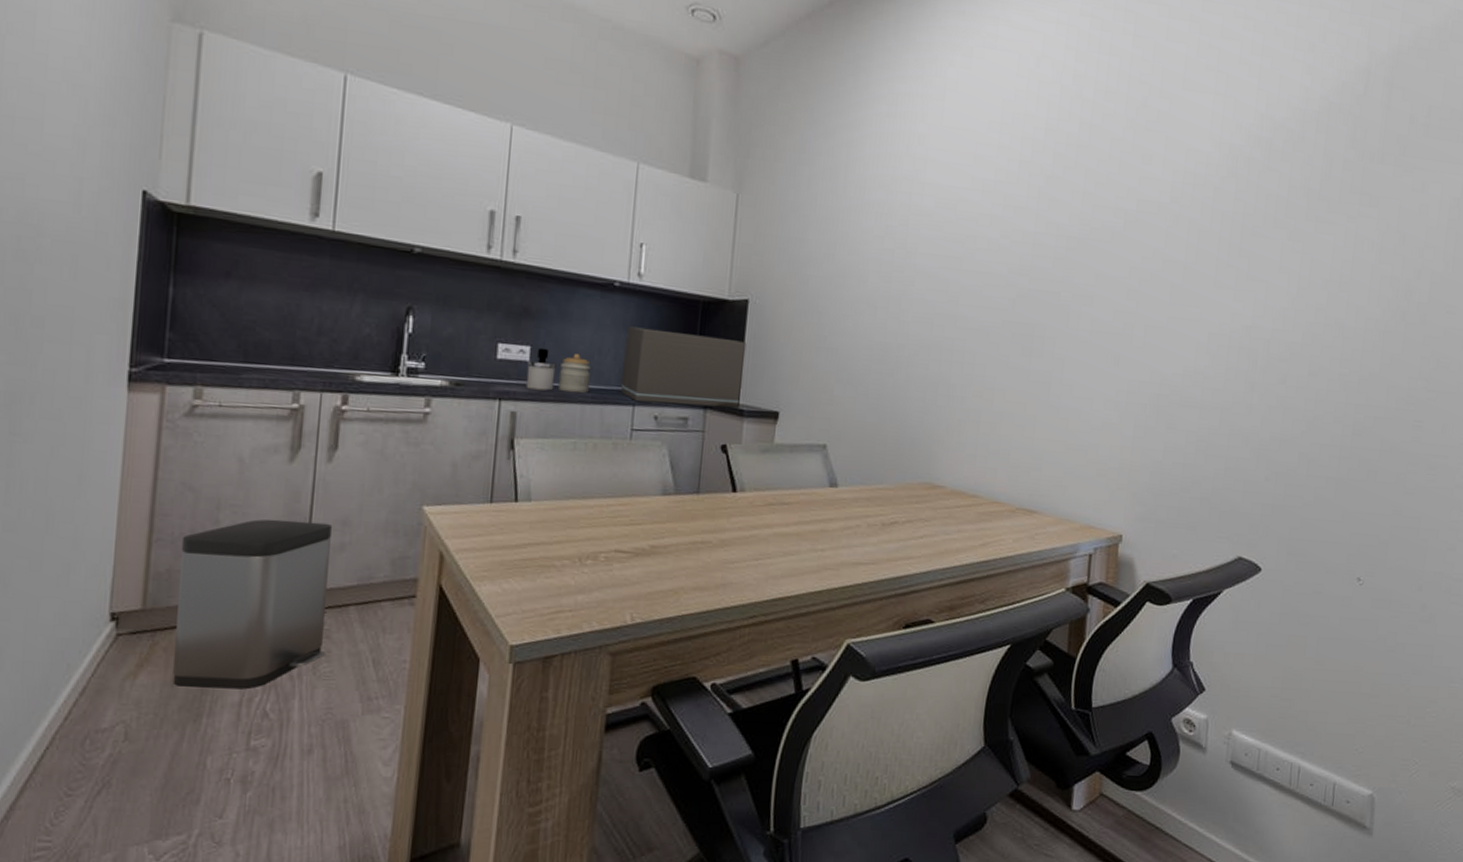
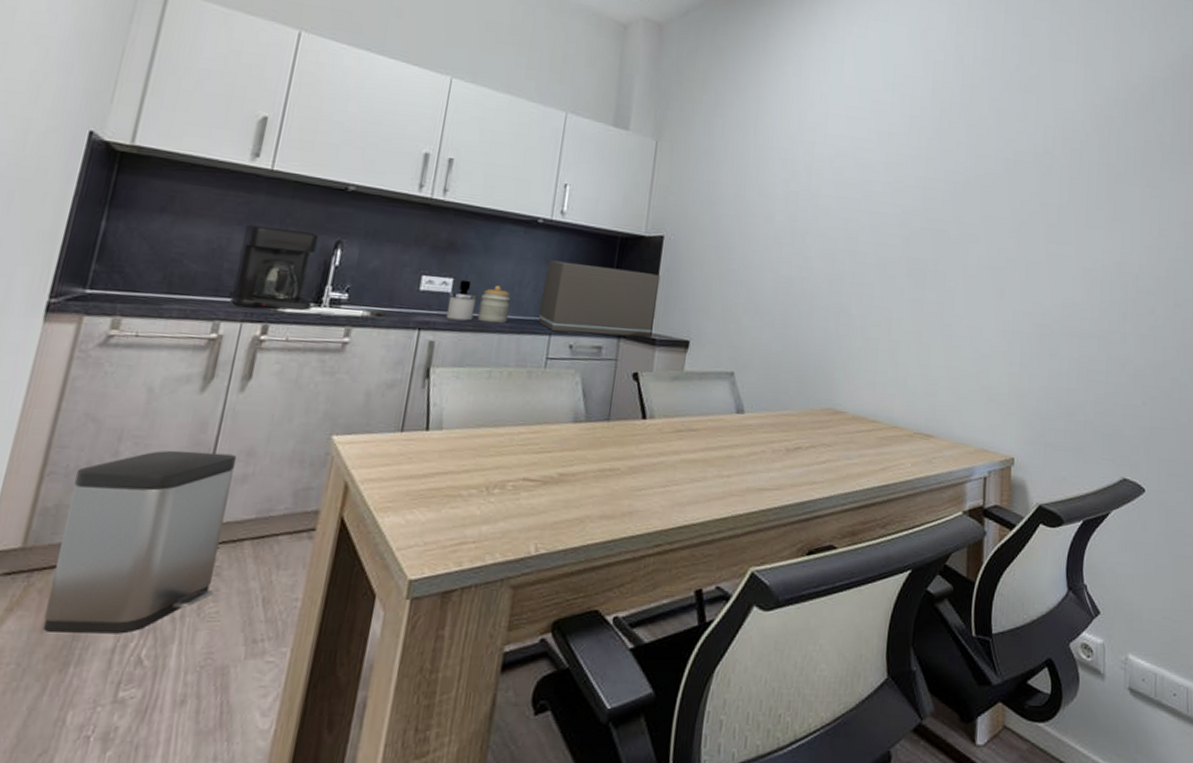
coffee maker: none [306,290,389,381] -> present [229,224,318,311]

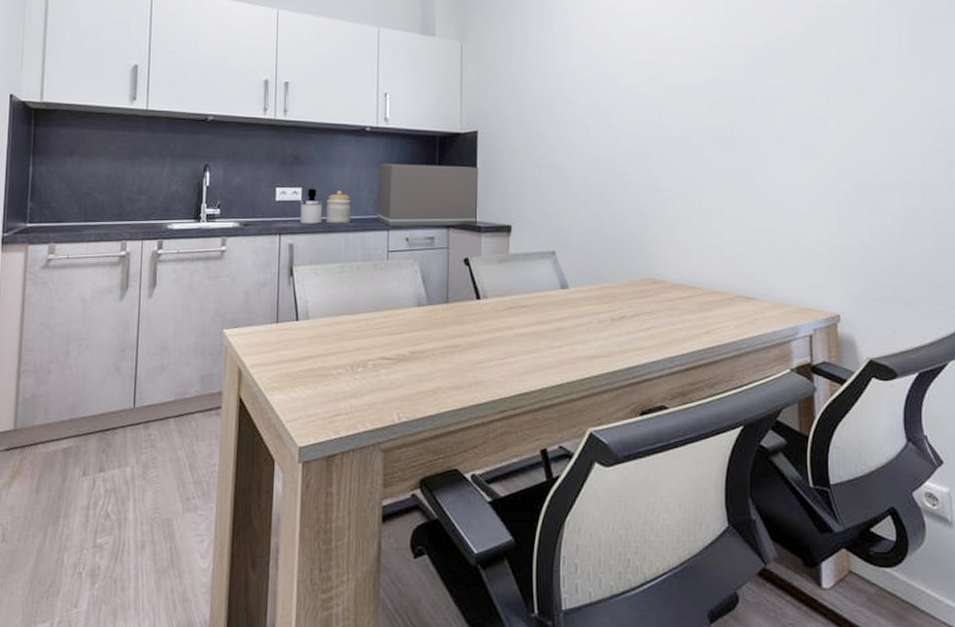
pedal bin: present [42,450,236,634] -> none [37,348,154,494]
coffee maker: present [229,224,318,311] -> none [130,158,193,228]

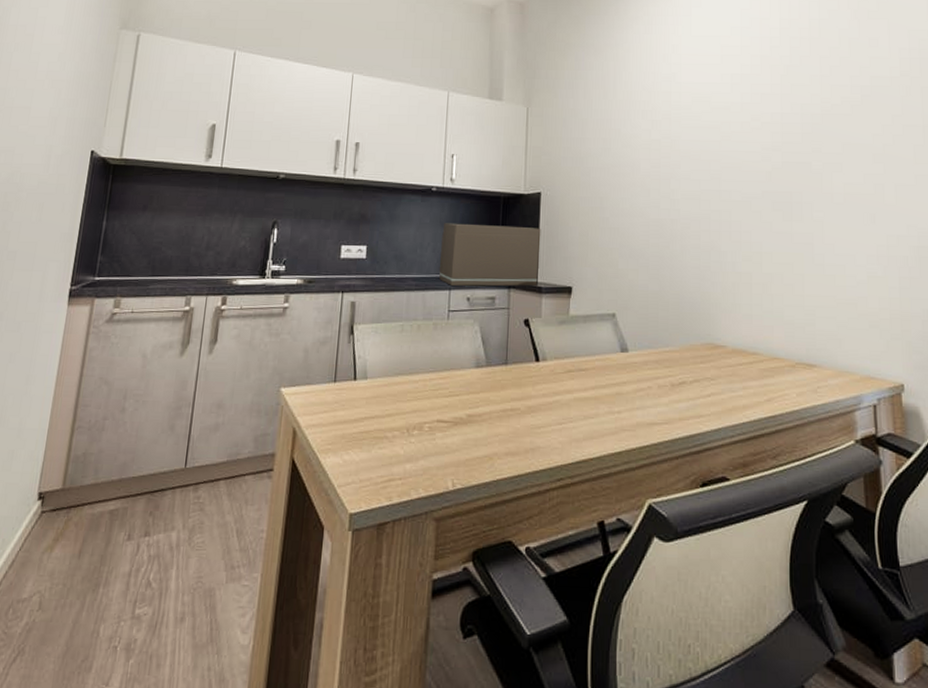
soap dispenser: present [300,188,323,225] -> none [363,246,387,283]
jar: present [325,191,352,224] -> none [388,249,416,283]

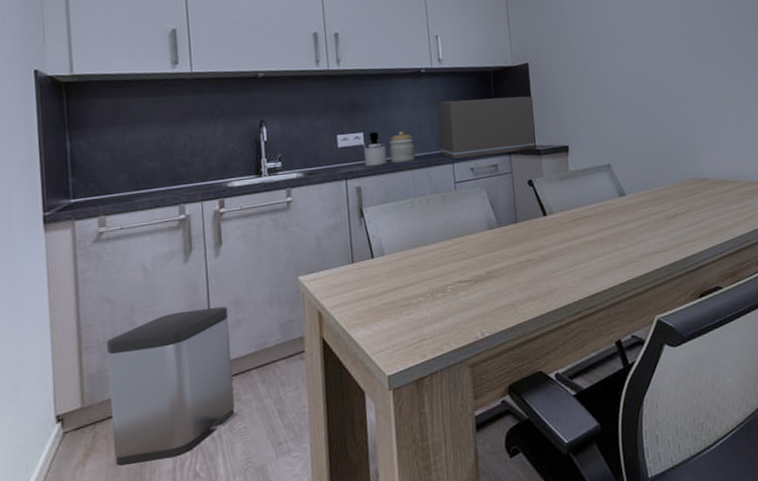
pedal bin: none [79,405,209,560] -> present [106,306,239,466]
soap dispenser: none [363,246,387,283] -> present [363,131,388,167]
jar: none [388,249,416,283] -> present [388,131,416,164]

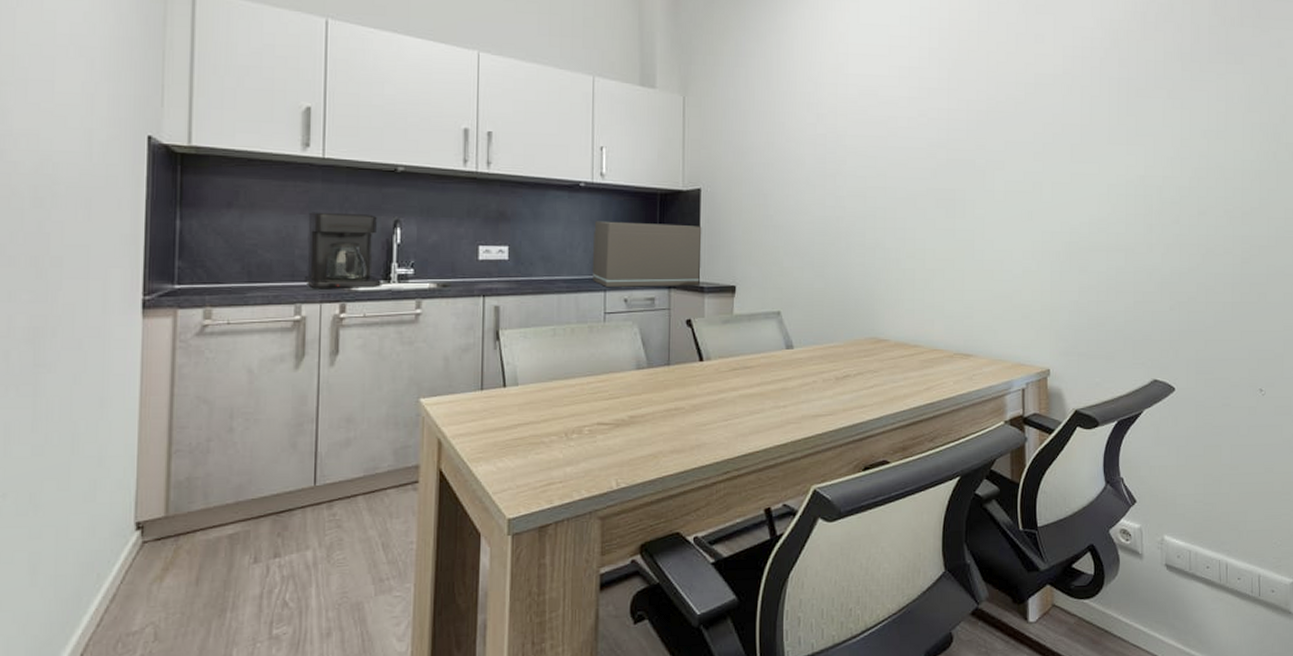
pedal bin: present [106,306,239,466] -> none [197,422,339,585]
coffee maker: none [183,118,254,190] -> present [305,212,381,289]
soap dispenser: present [363,131,388,167] -> none [506,246,533,286]
jar: present [388,131,416,164] -> none [535,250,565,285]

